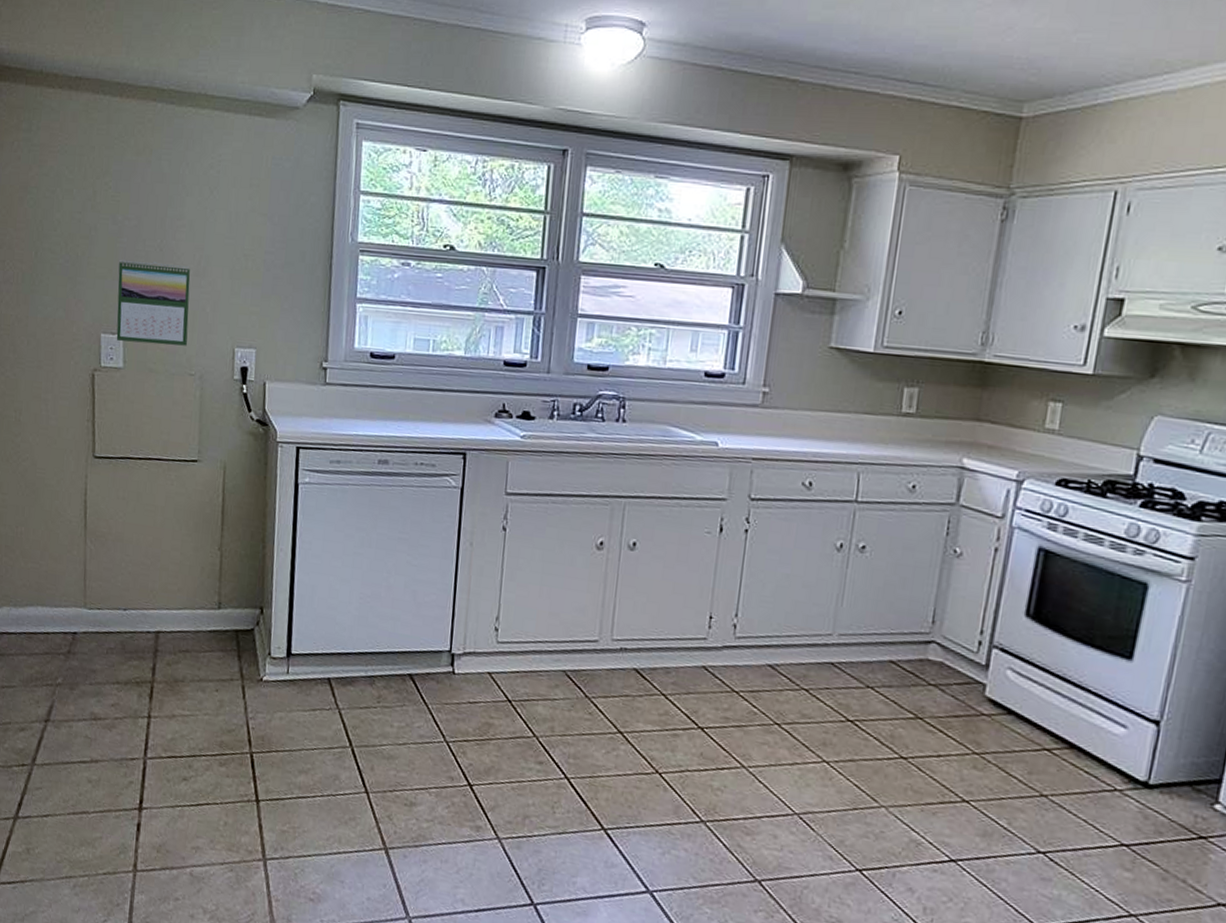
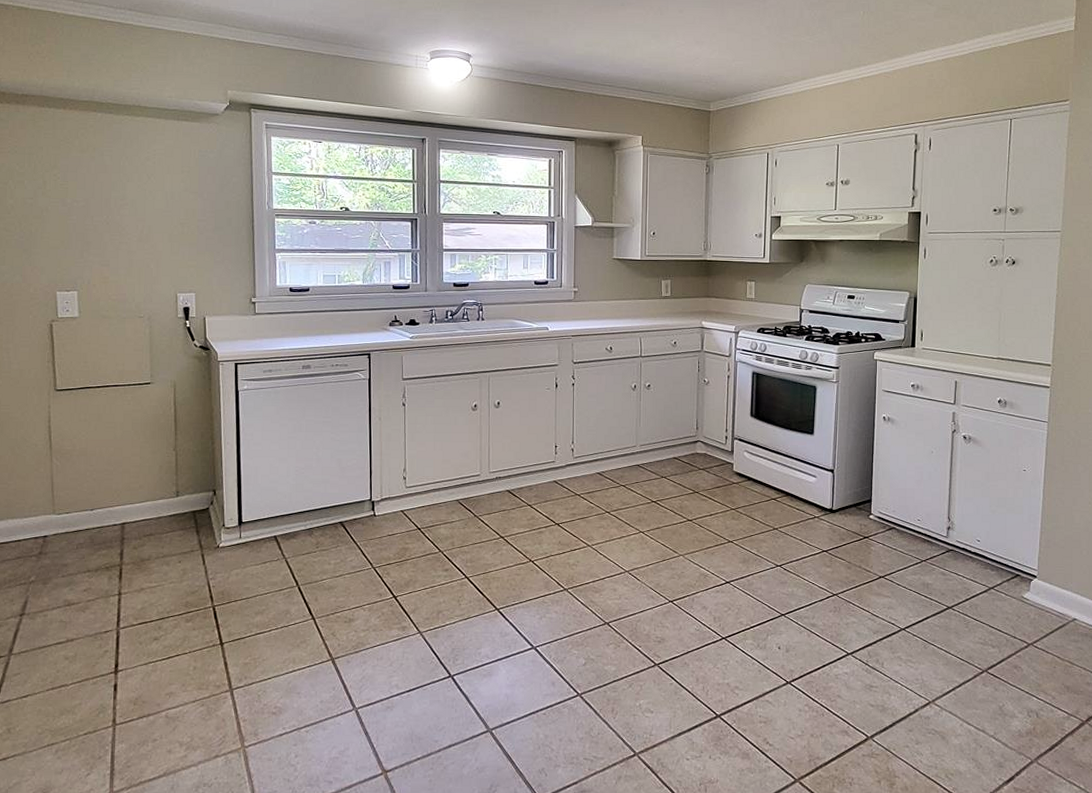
calendar: present [116,259,191,346] -> none [70,233,136,296]

